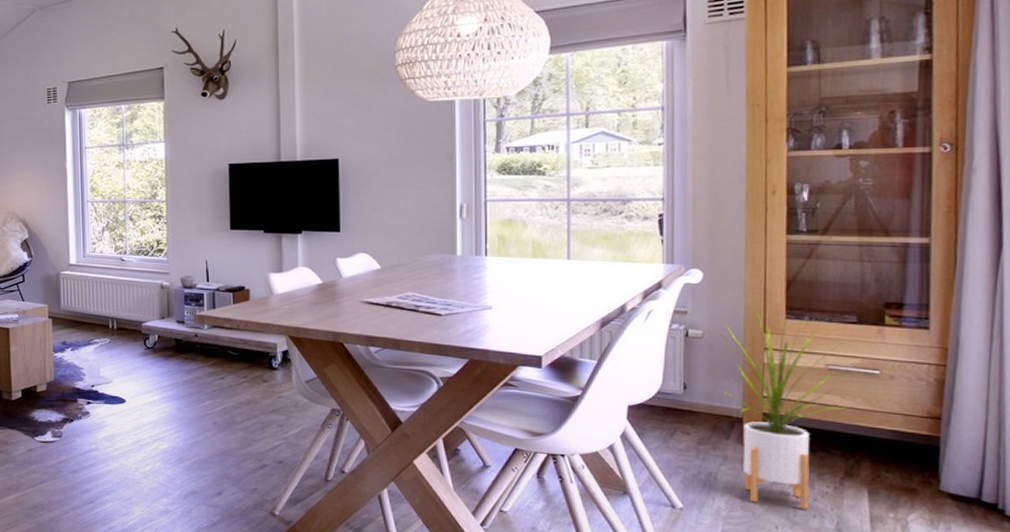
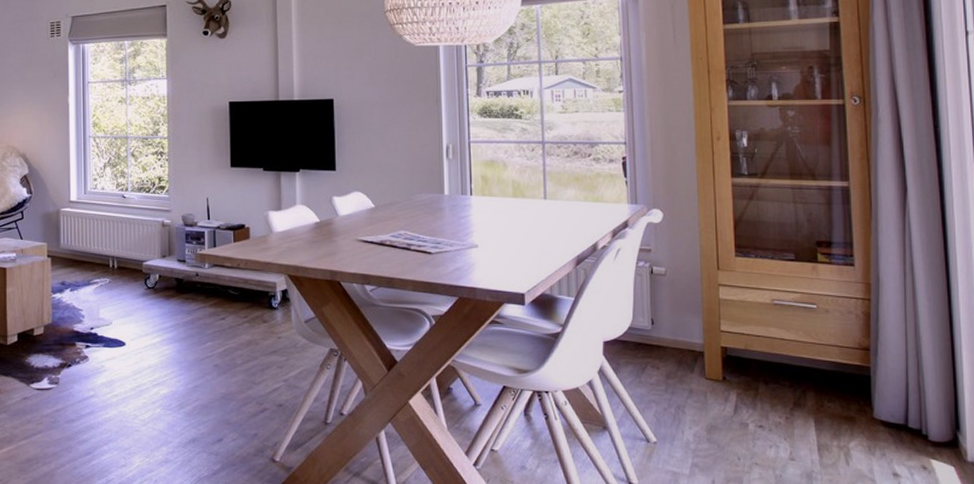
house plant: present [702,312,849,510] -> none [666,250,793,441]

